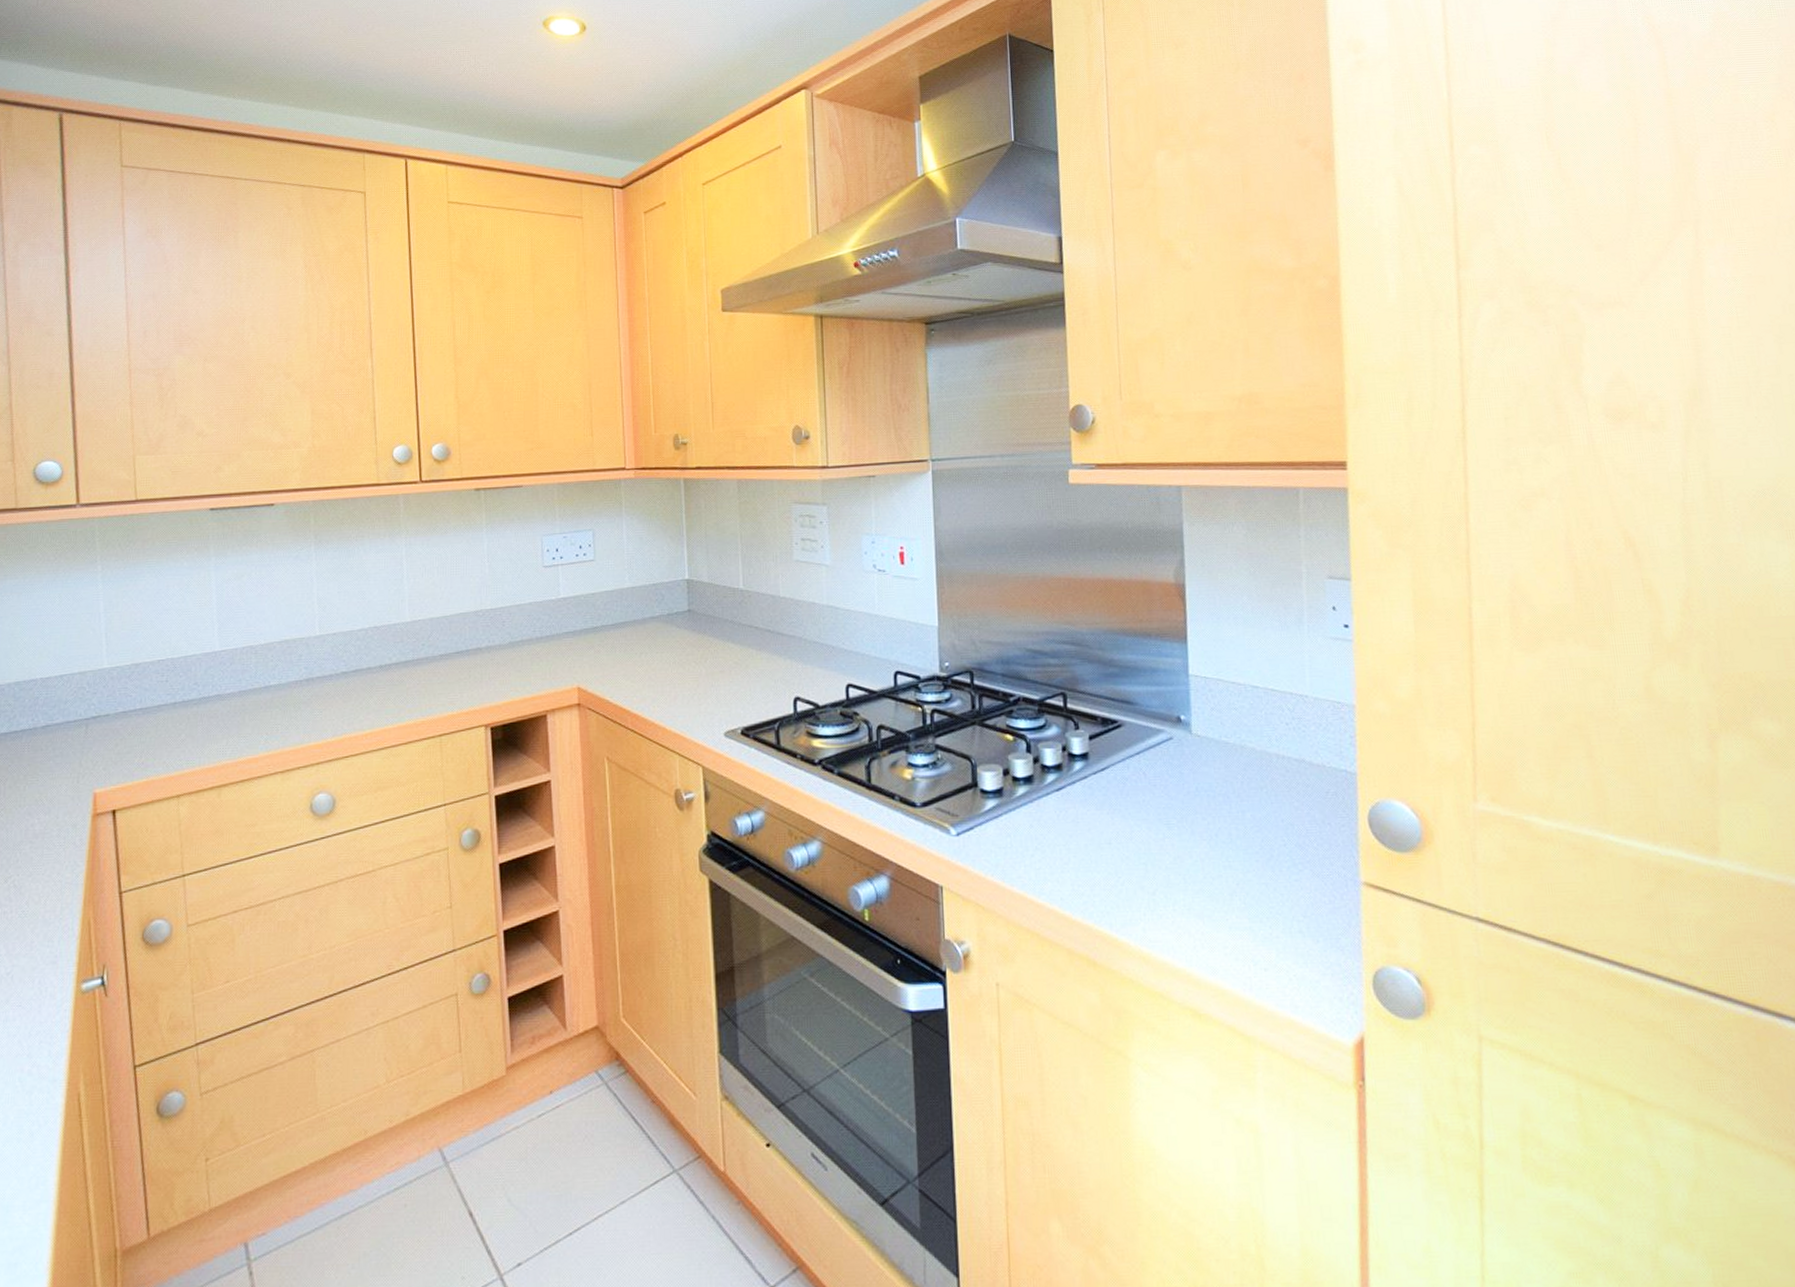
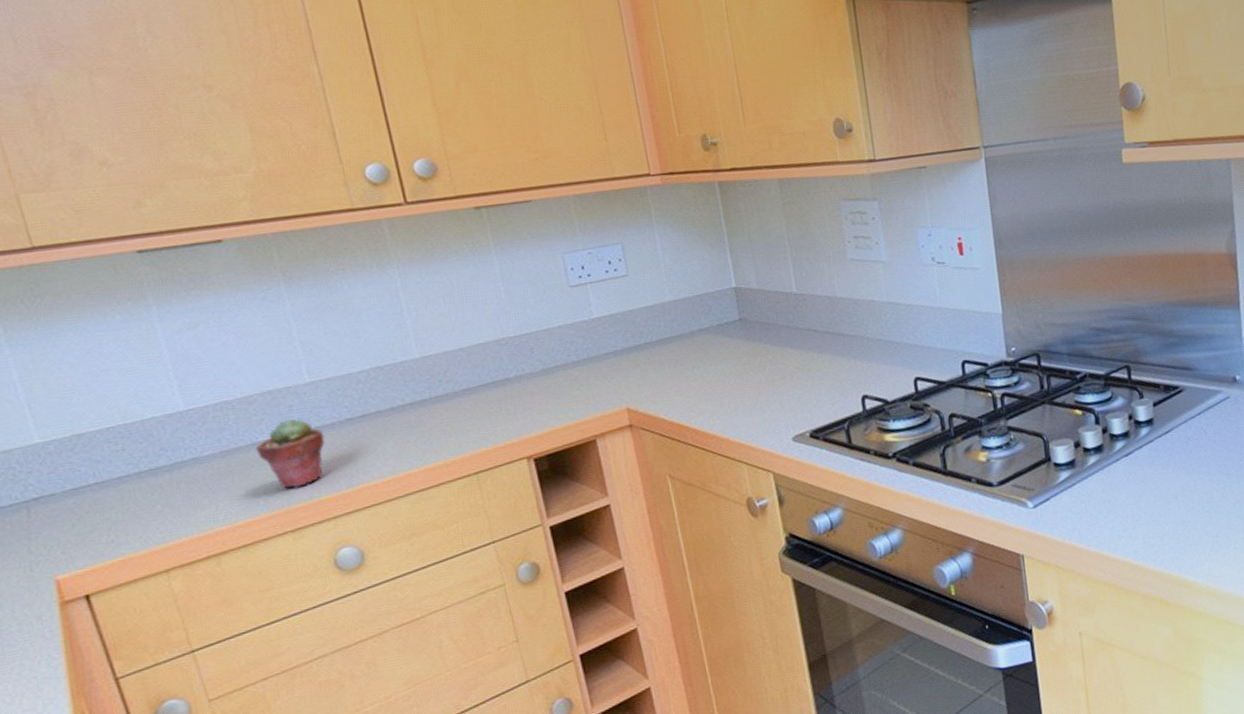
potted succulent: none [266,667,322,732] -> present [255,419,326,489]

